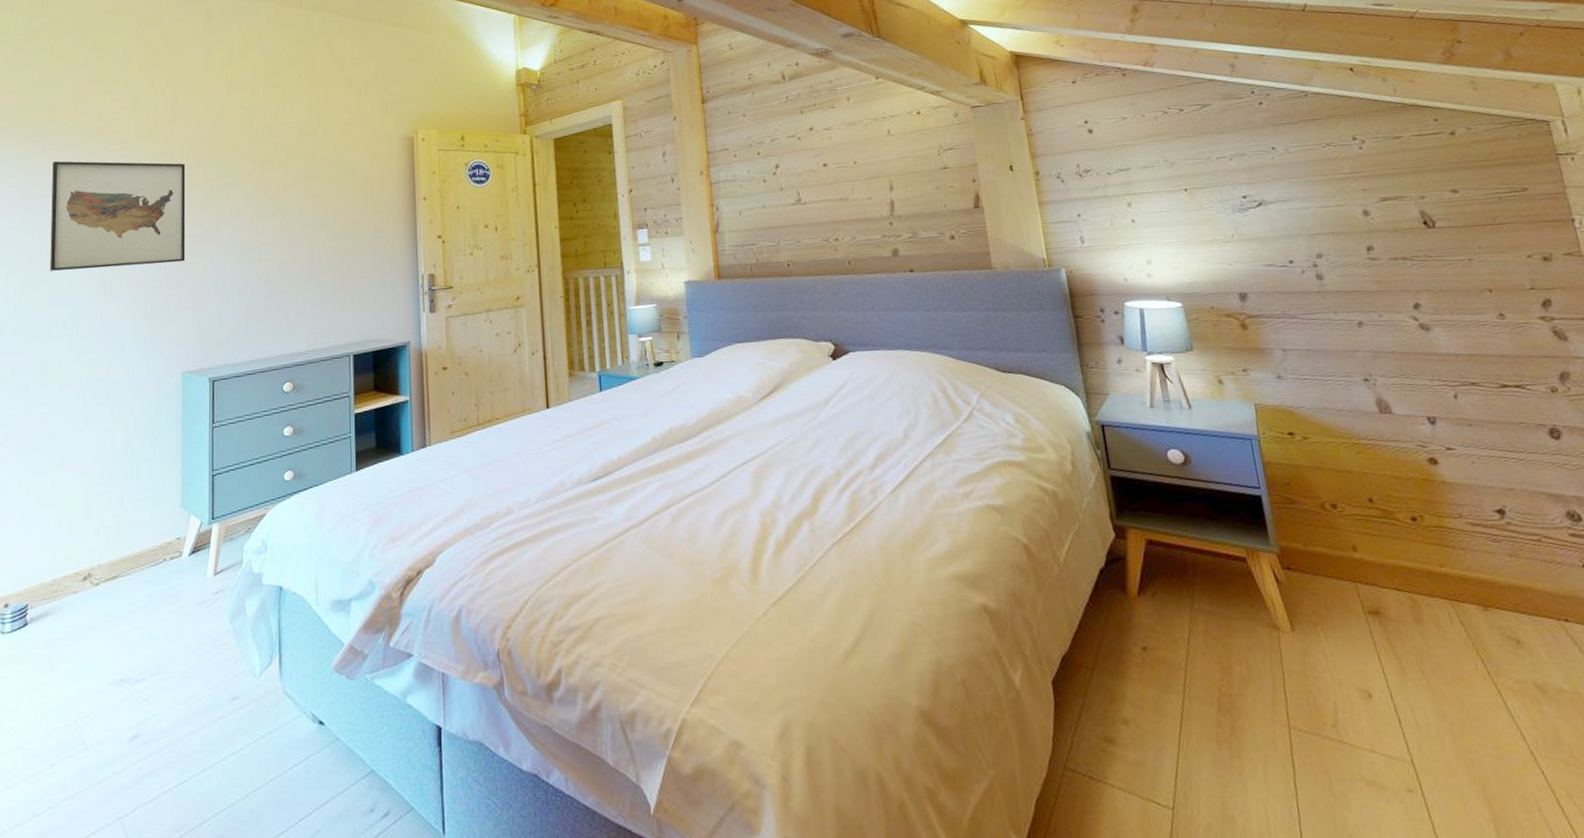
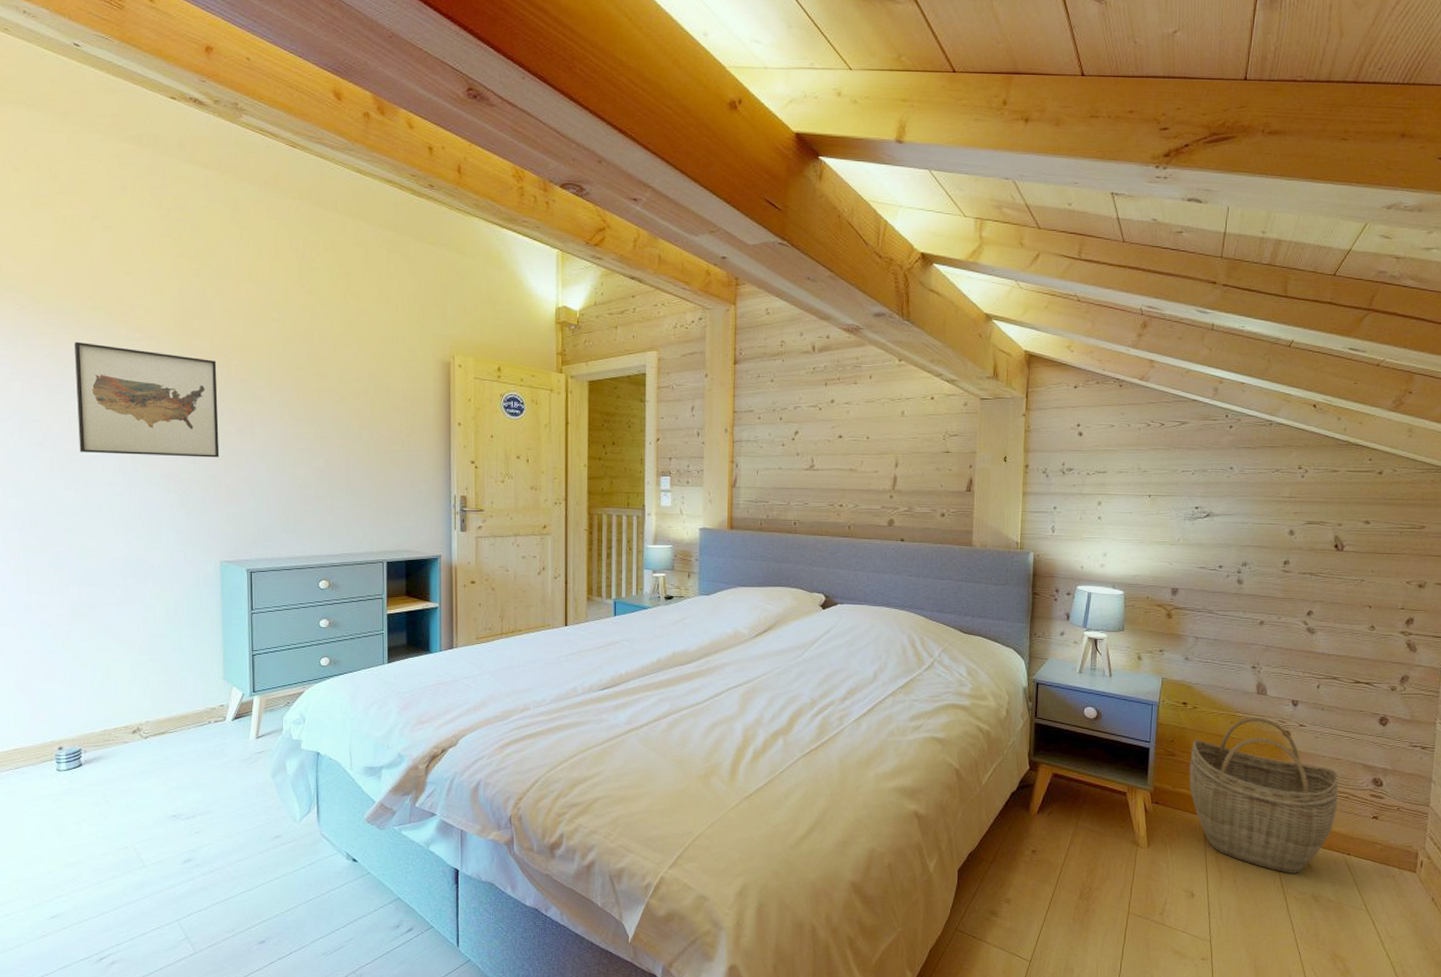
woven basket: none [1314,443,1534,655] -> present [1189,717,1339,874]

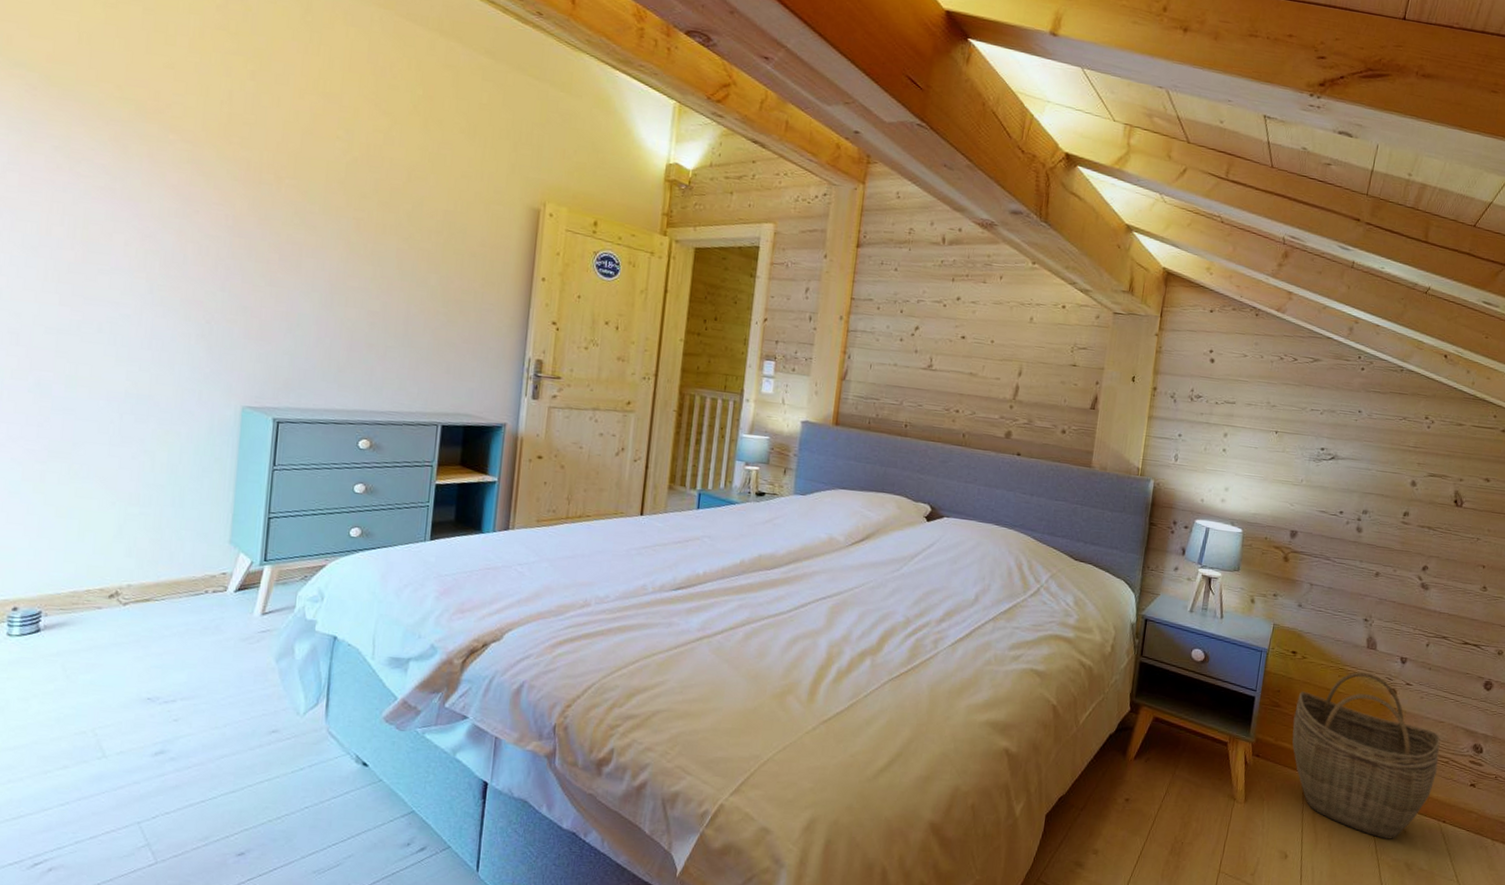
wall art: present [74,341,220,458] -> none [83,135,265,288]

